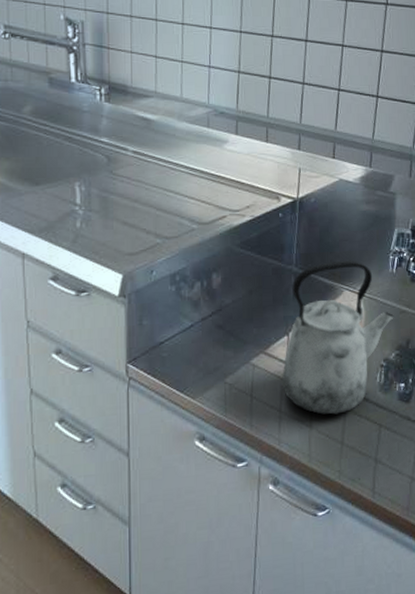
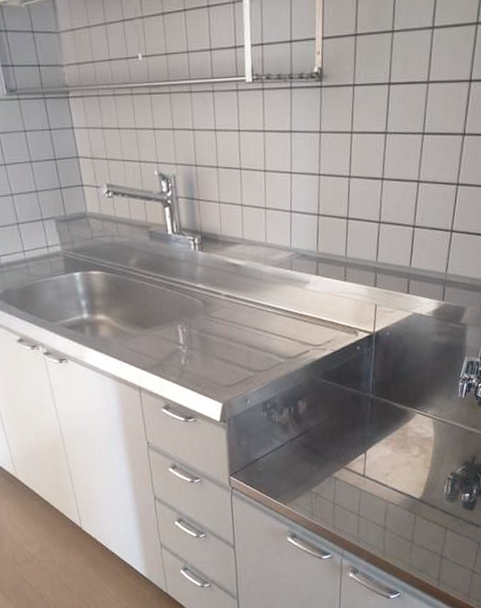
kettle: present [281,260,394,415] -> none [359,387,461,519]

